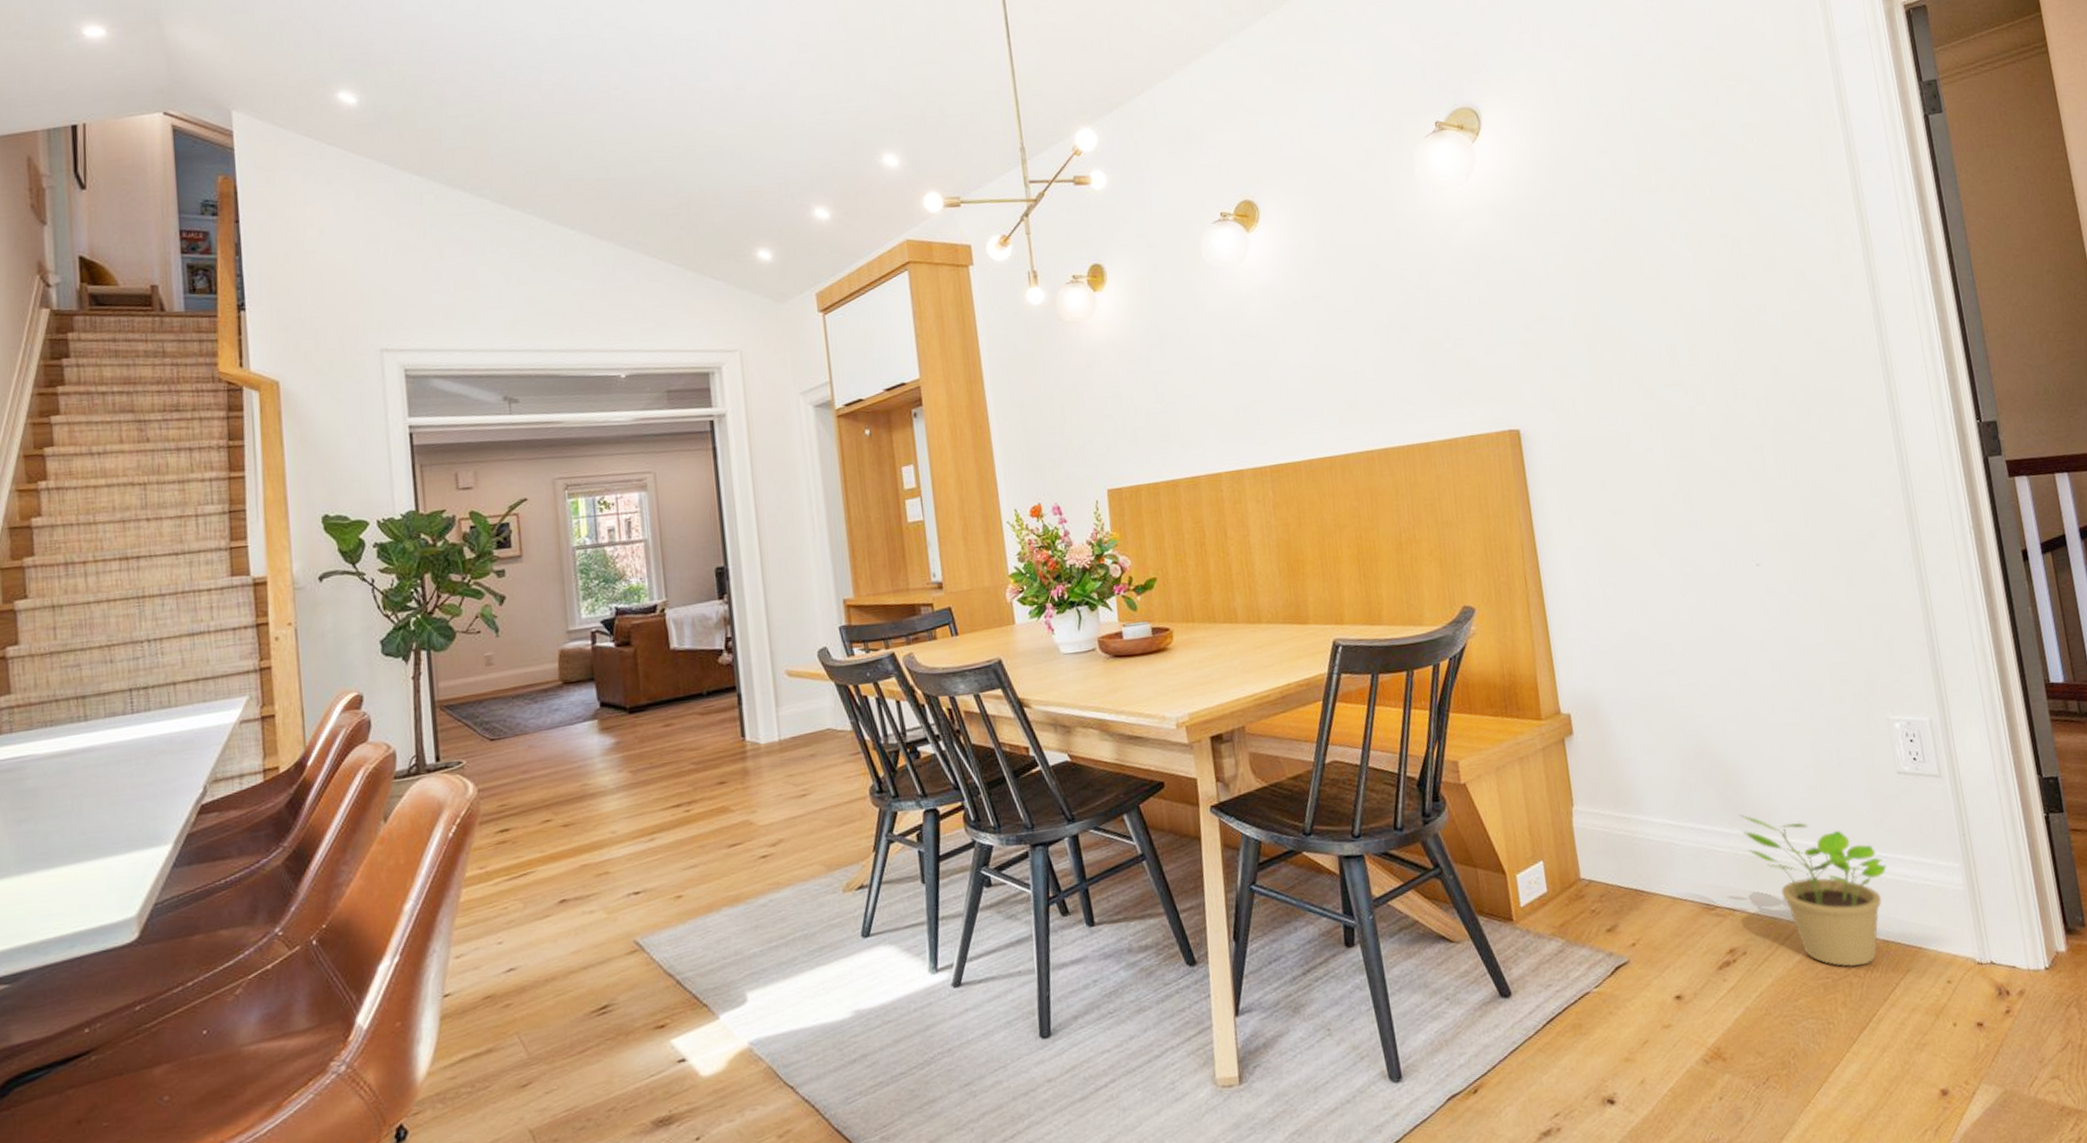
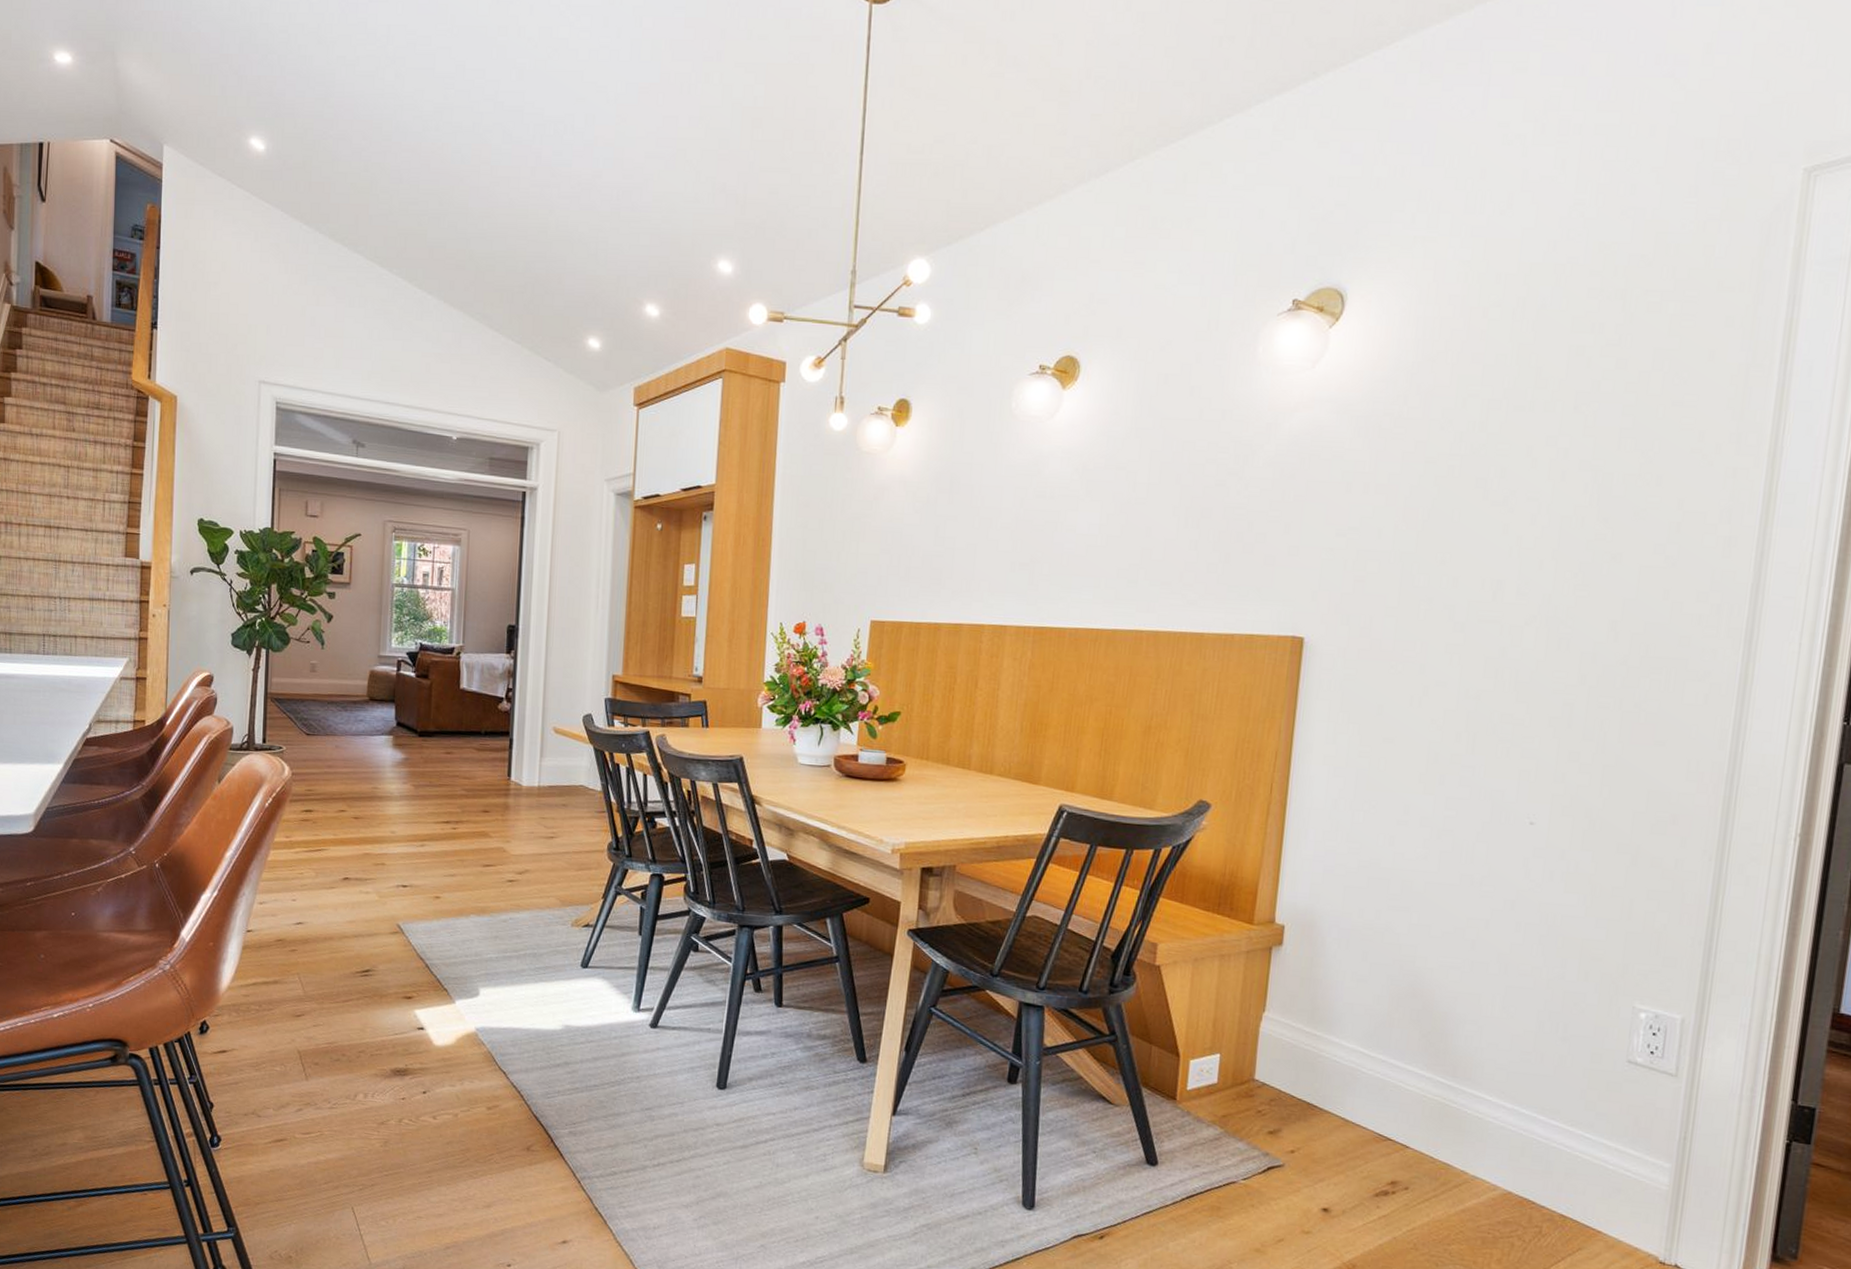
potted plant: present [1738,814,1887,968] -> none [1437,1060,1587,1232]

